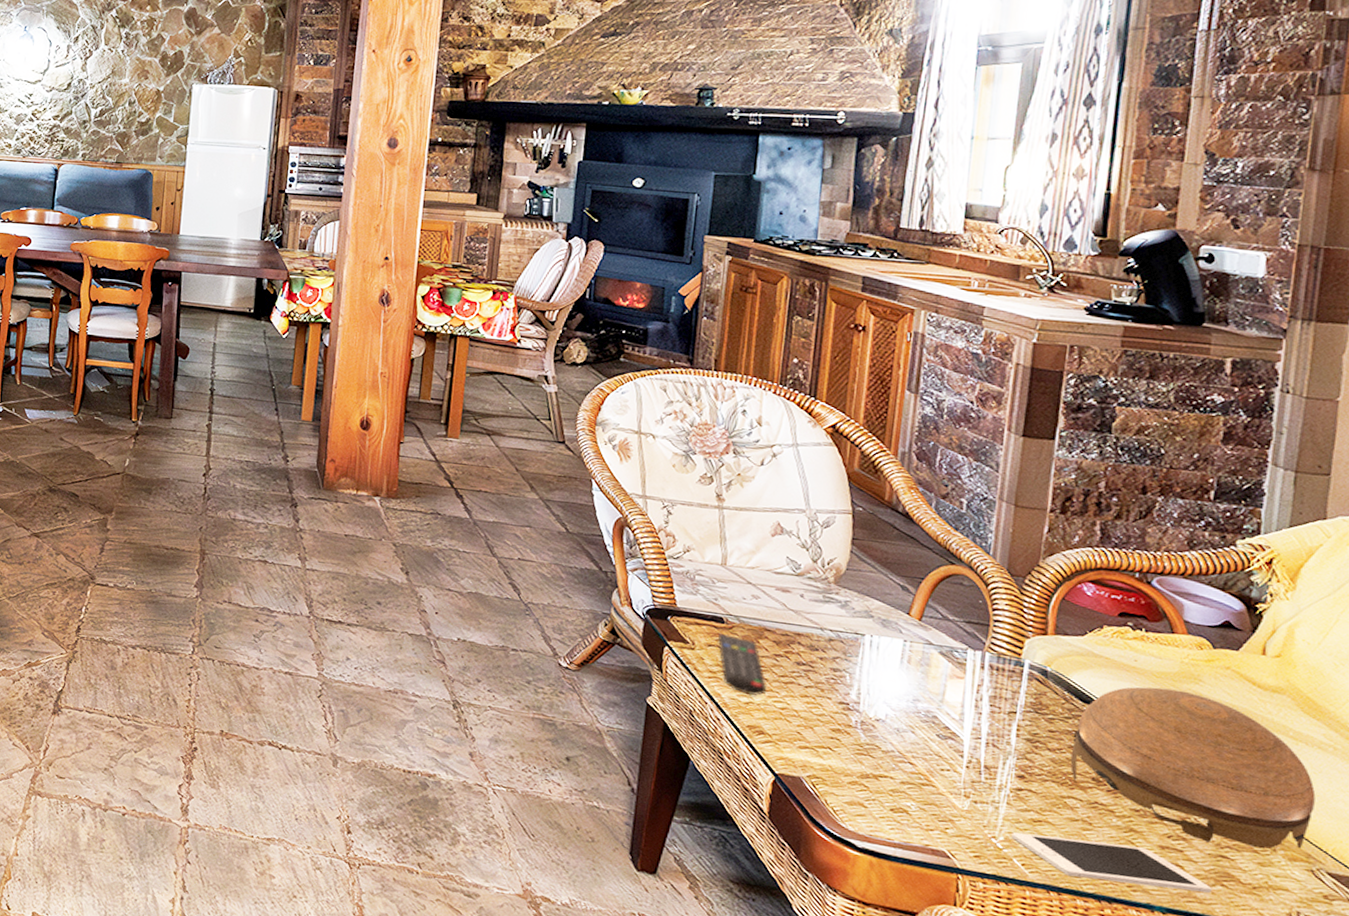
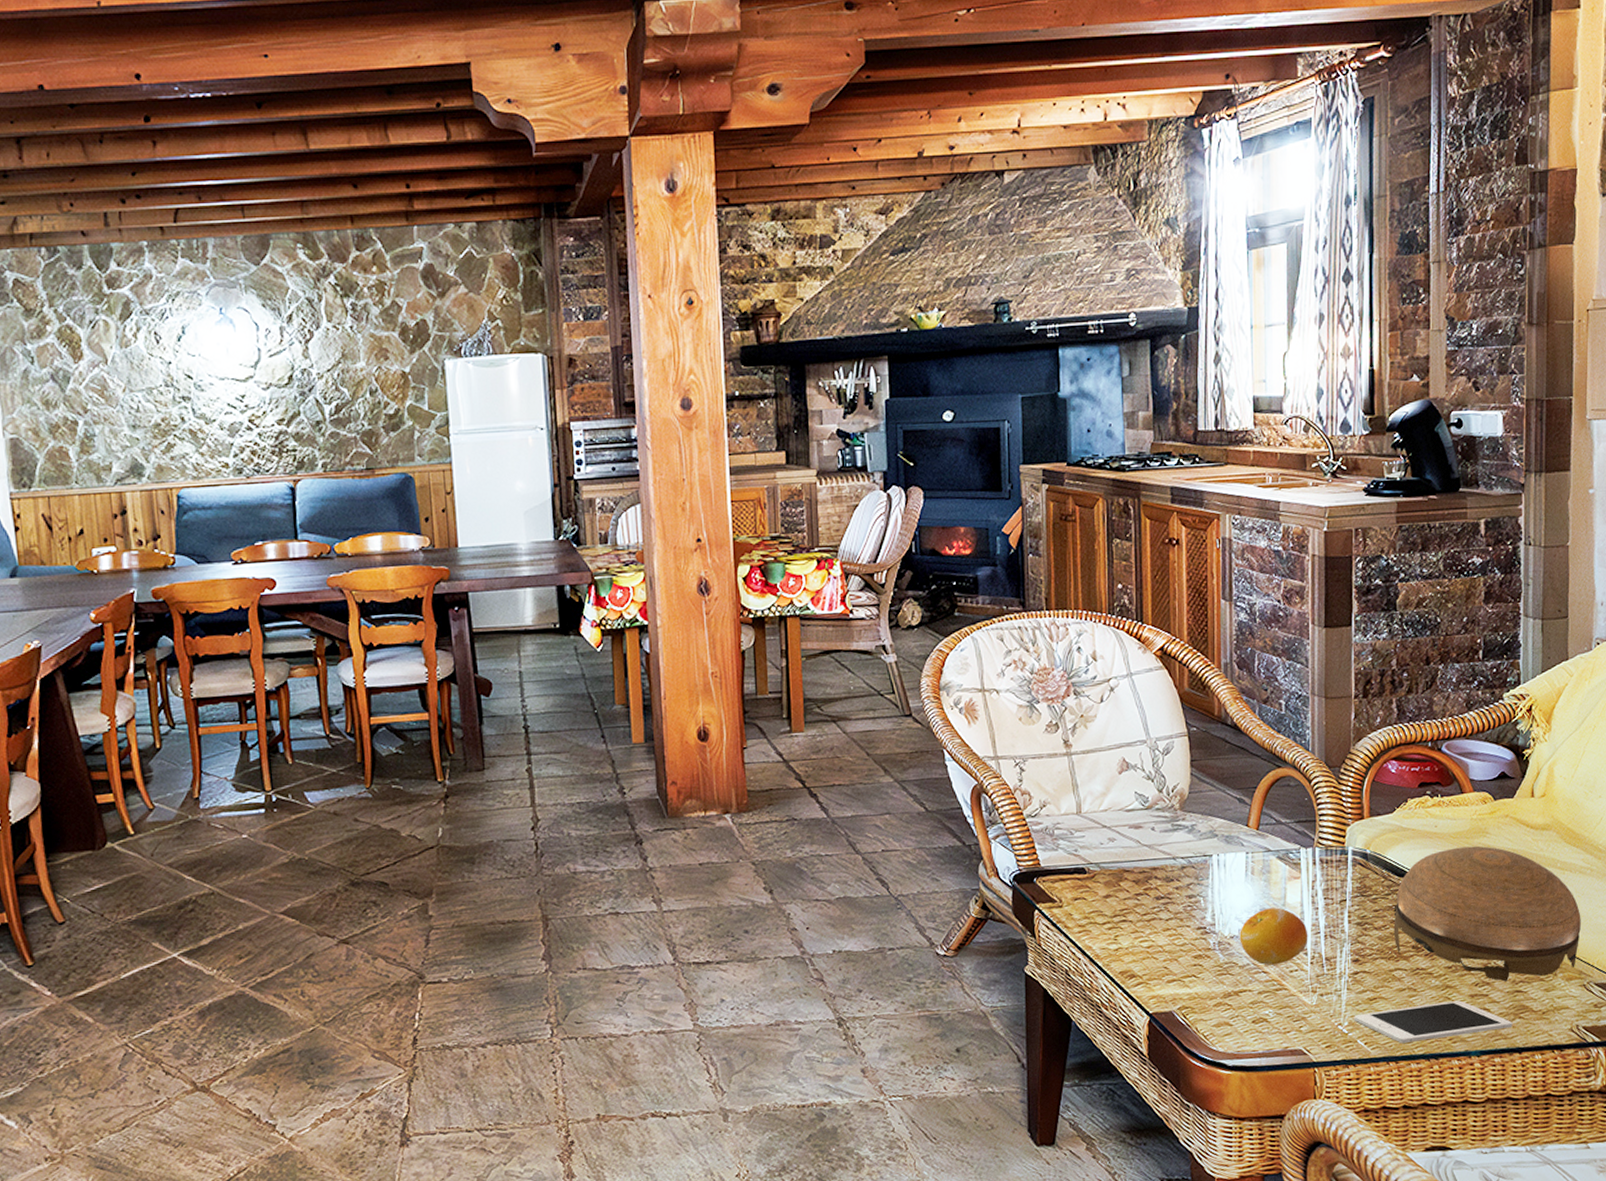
remote control: present [717,632,767,696] -> none [1082,884,1133,942]
fruit: none [886,700,967,760] -> present [1240,907,1308,965]

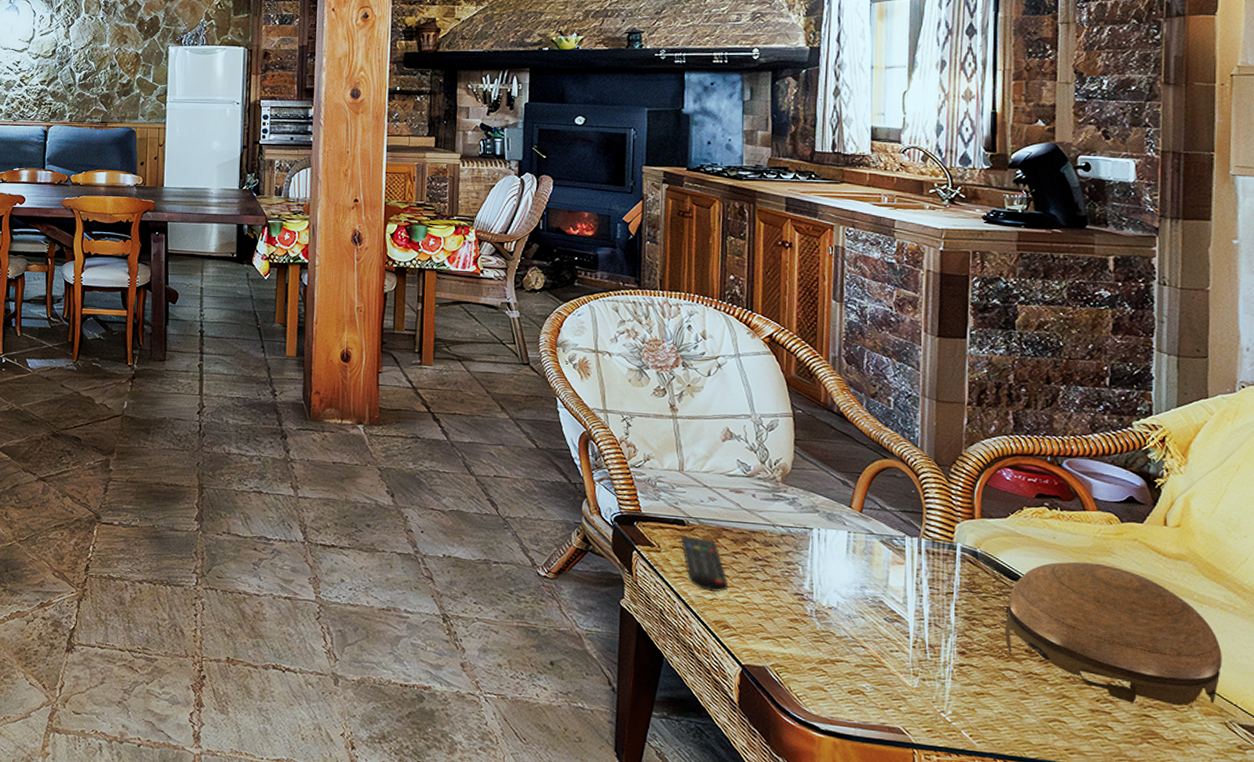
remote control: none [1082,884,1133,942] -> present [680,534,729,593]
fruit: present [1240,907,1308,965] -> none [838,587,911,642]
cell phone: present [1354,1000,1513,1043] -> none [958,705,1140,751]

